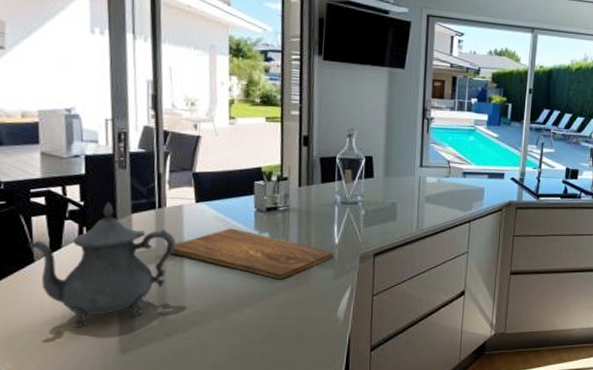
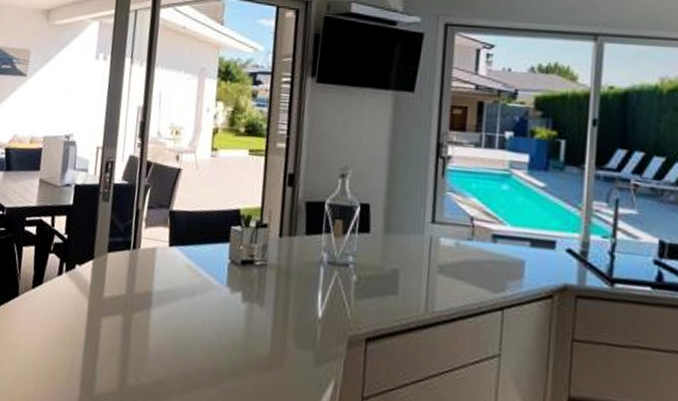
teapot: present [29,202,177,328] -> none [16,237,146,378]
cutting board: present [166,228,334,280] -> none [135,281,316,357]

